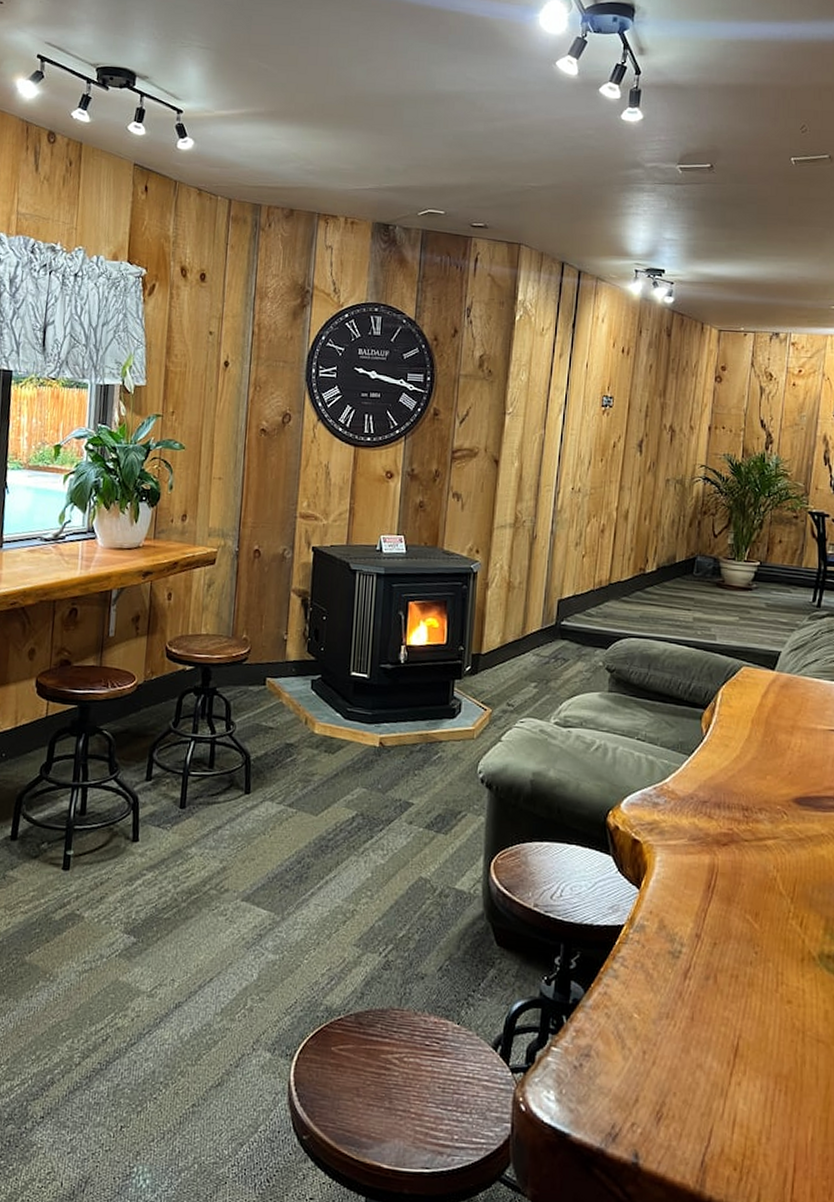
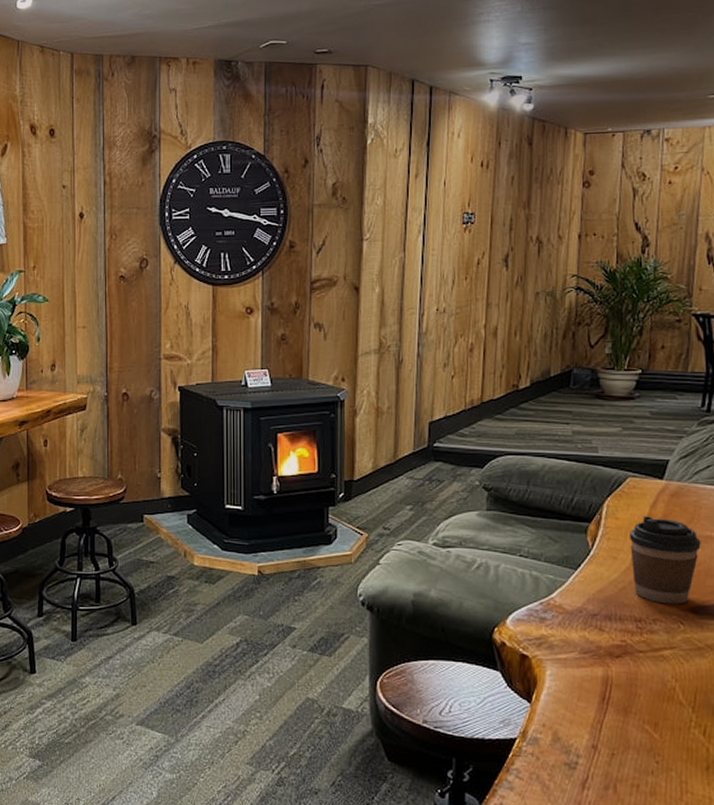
coffee cup: none [741,704,806,795] -> present [630,515,701,604]

